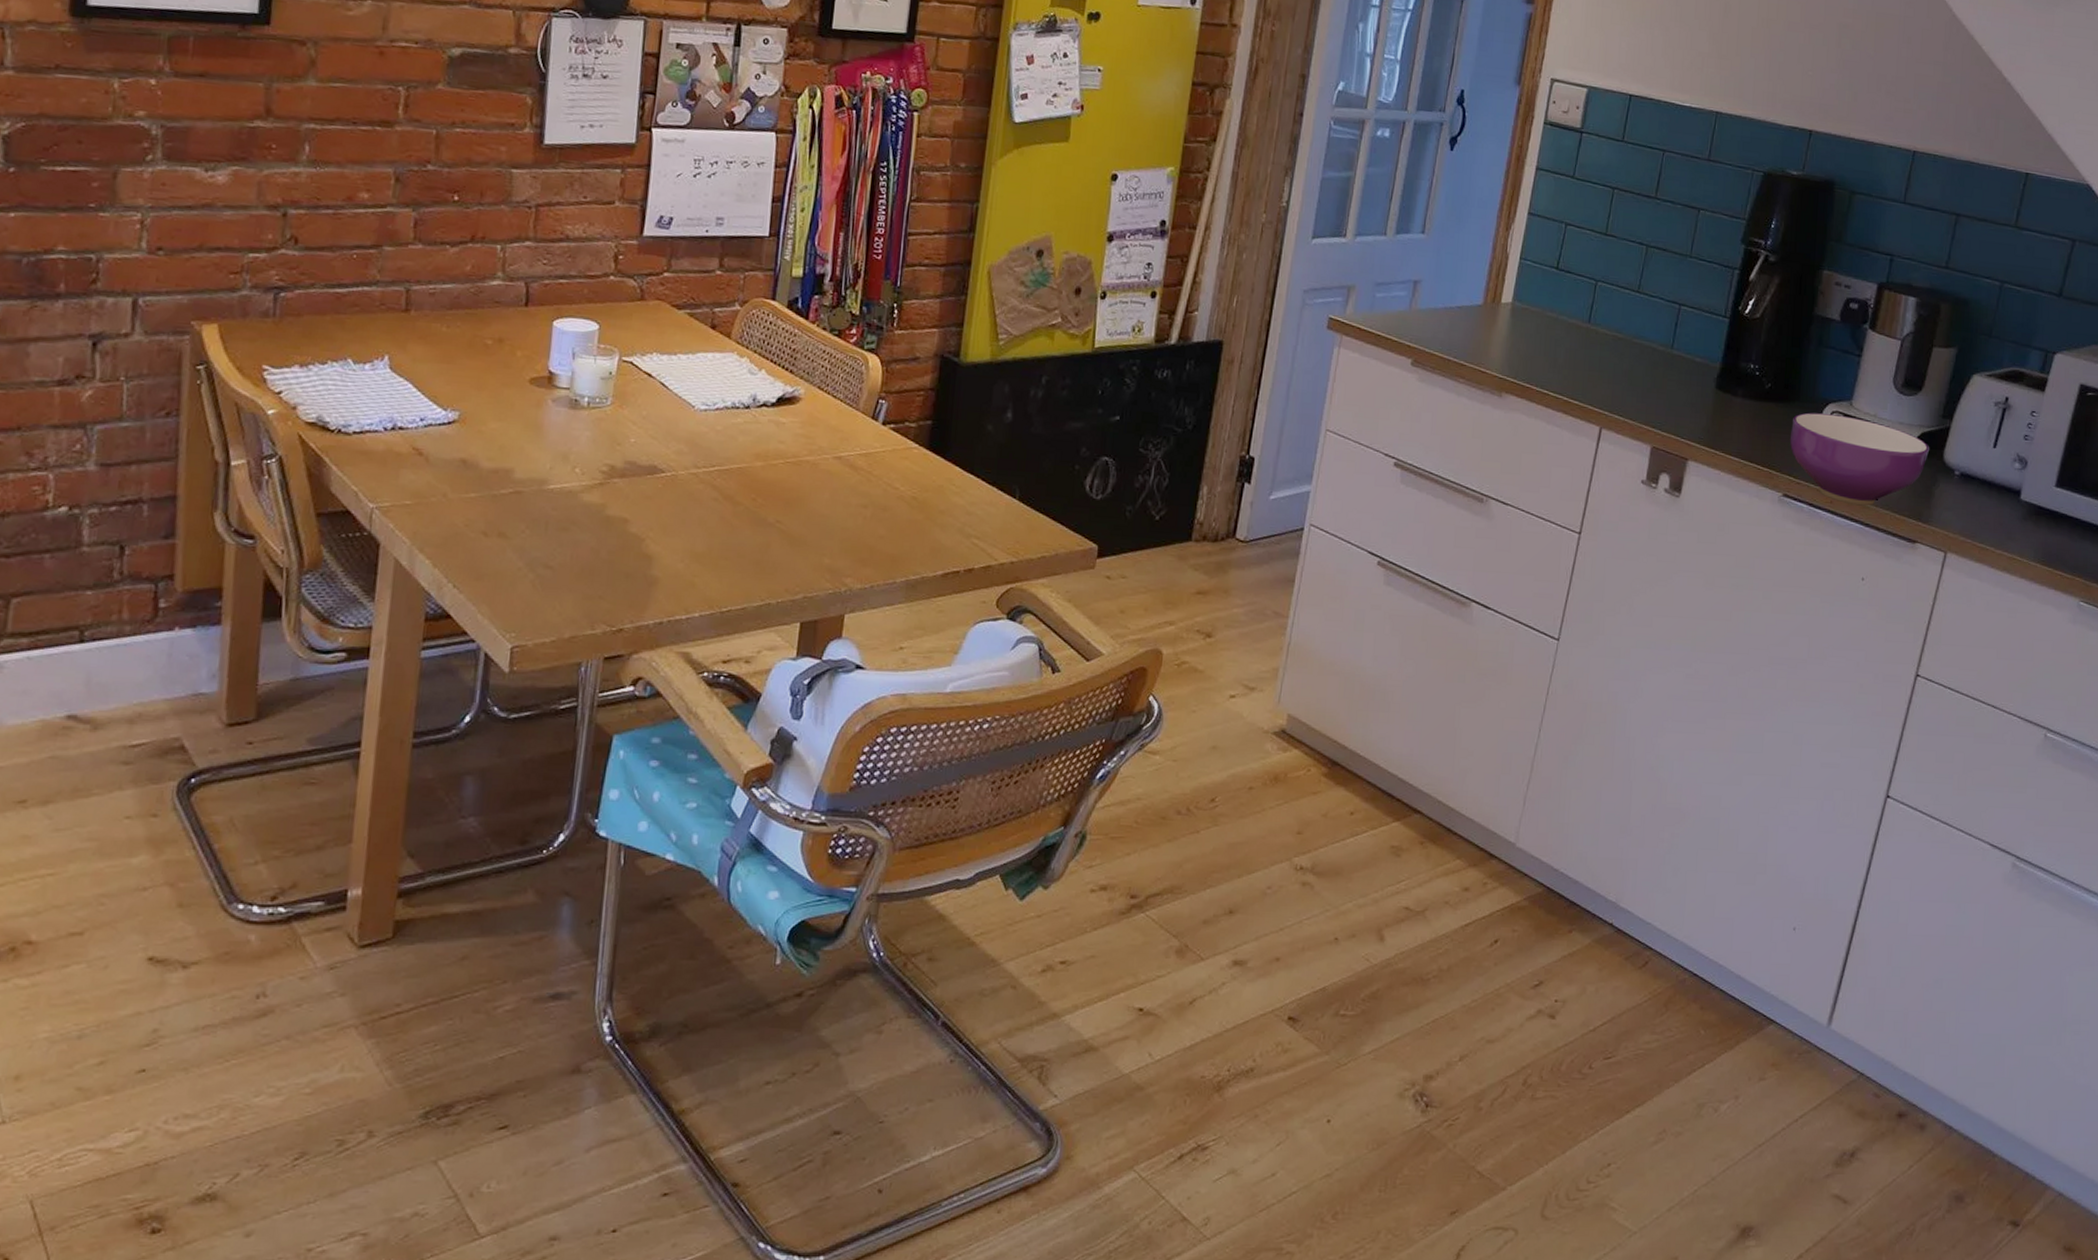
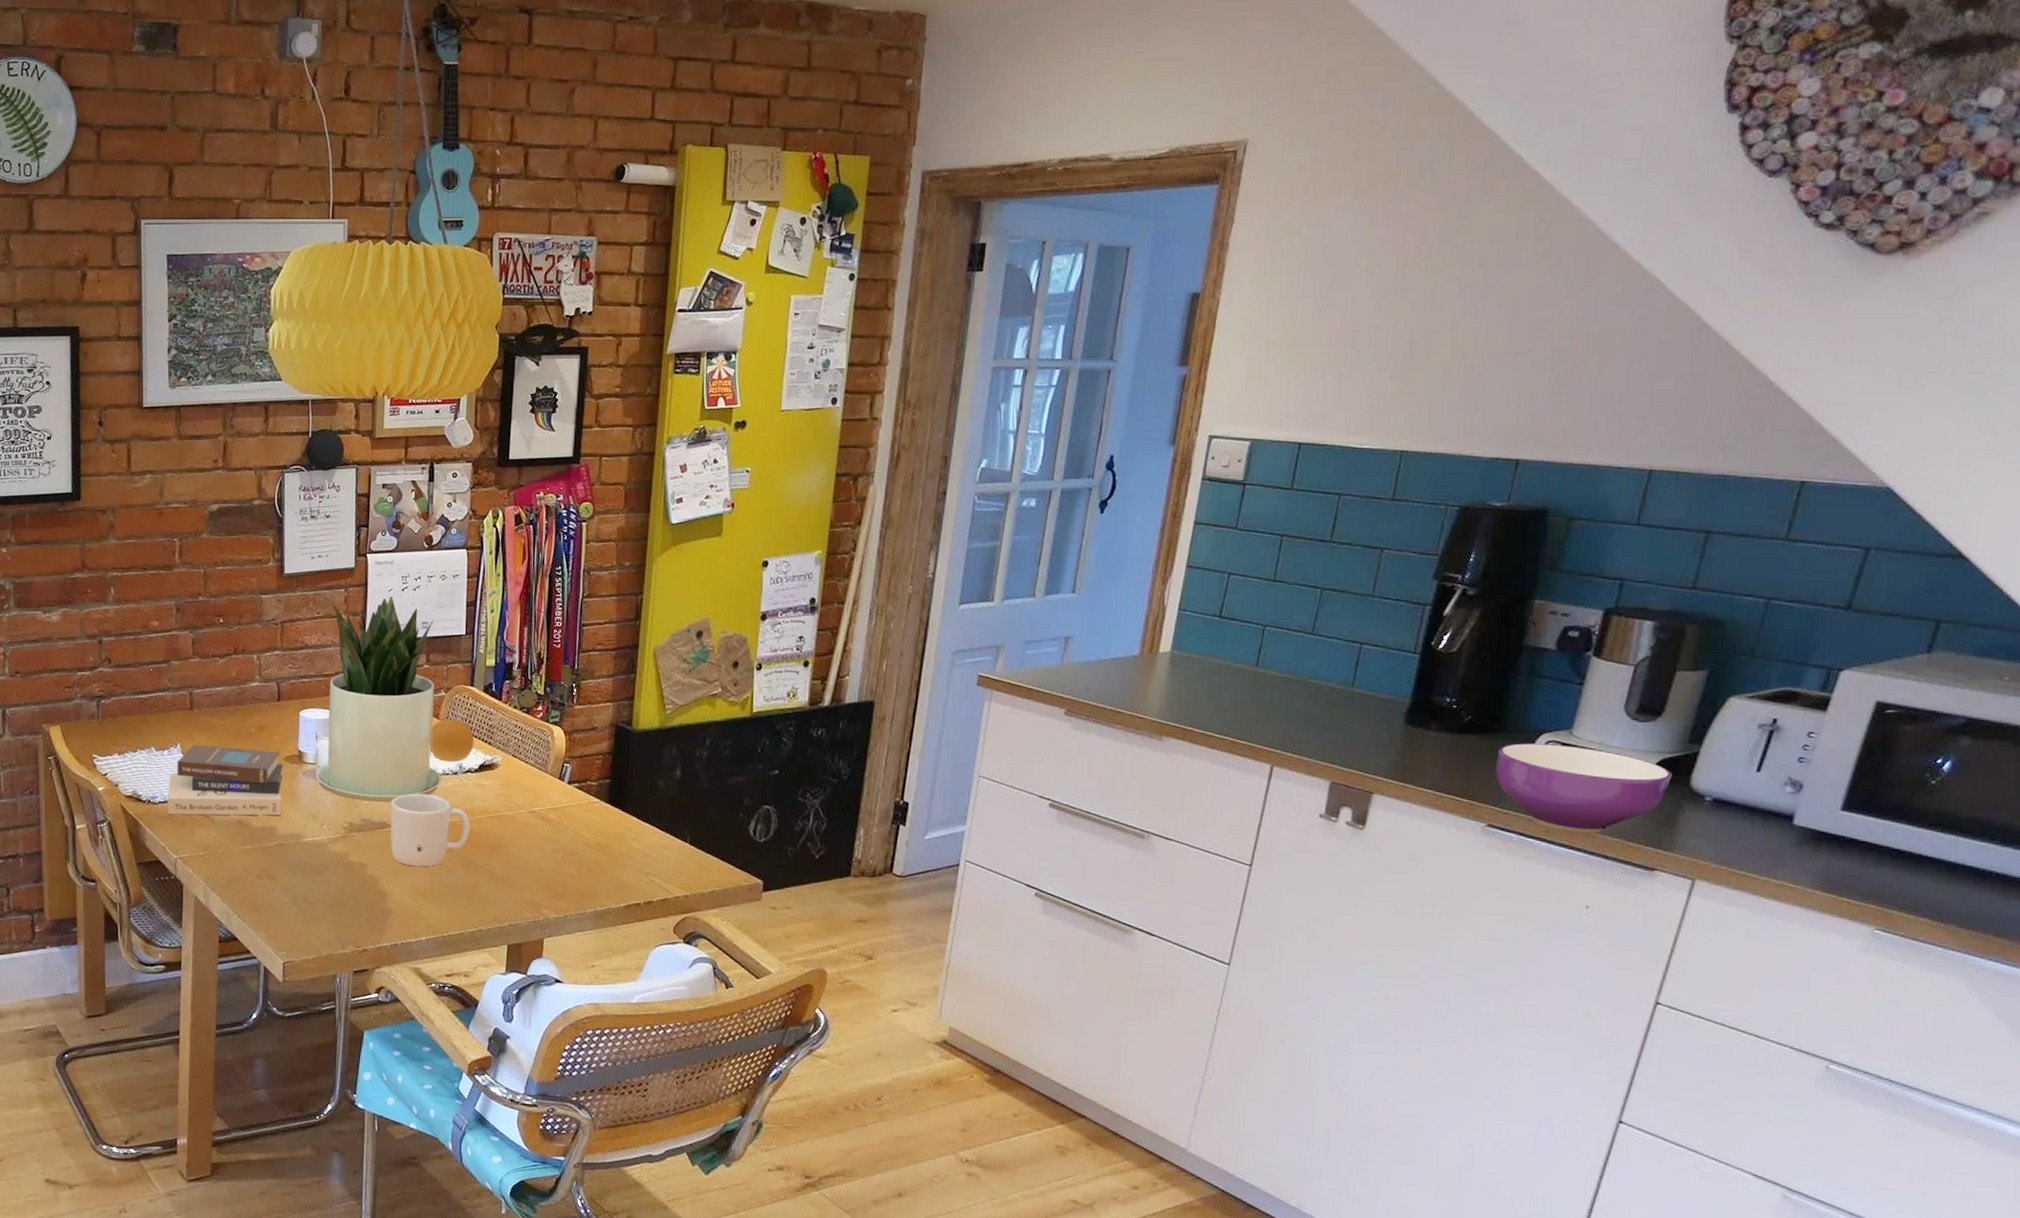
books: none [364,358,528,455] -> present [167,745,284,816]
planter: none [568,183,731,441] -> present [315,597,442,803]
mug: none [660,430,762,525] -> present [390,793,470,868]
fruit: none [718,339,773,393] -> present [430,719,474,762]

